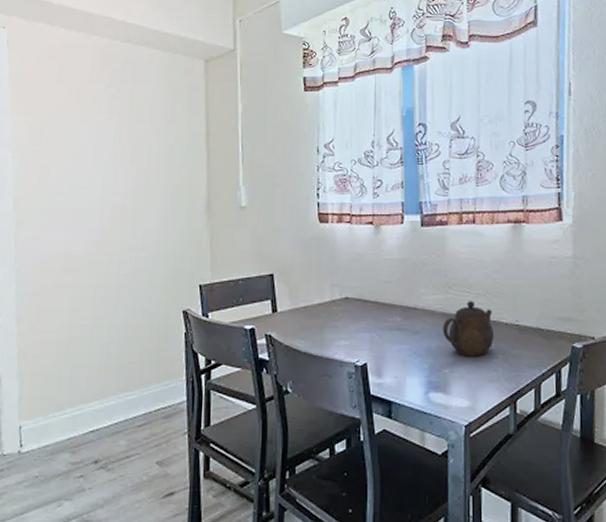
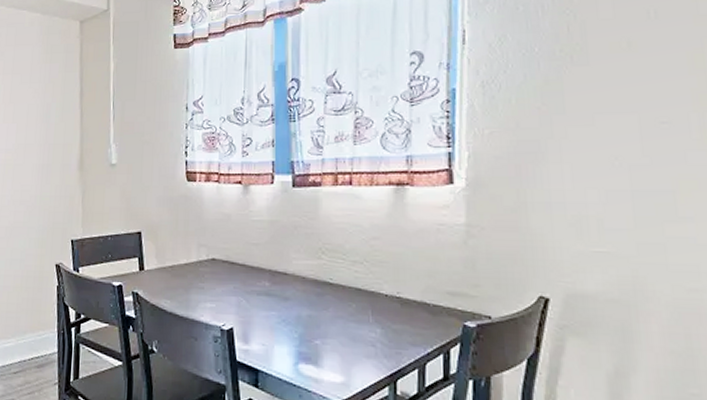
teapot: present [442,301,494,357] -> none [314,268,371,330]

